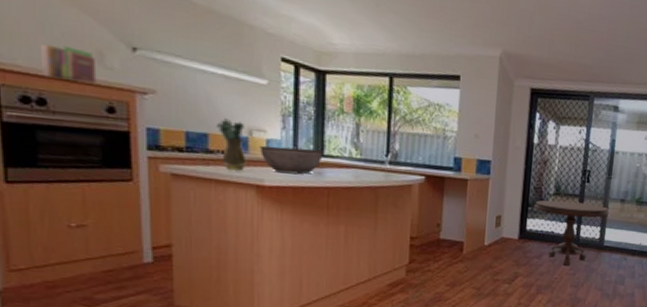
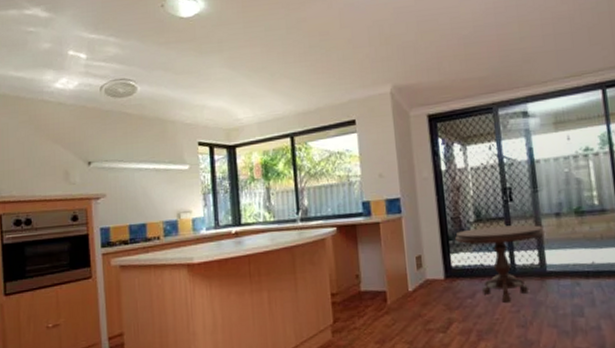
books: present [40,44,97,85] -> none [27,172,65,201]
vase: present [215,118,247,172] -> none [151,207,178,255]
bowl: present [259,145,323,174] -> none [187,219,241,249]

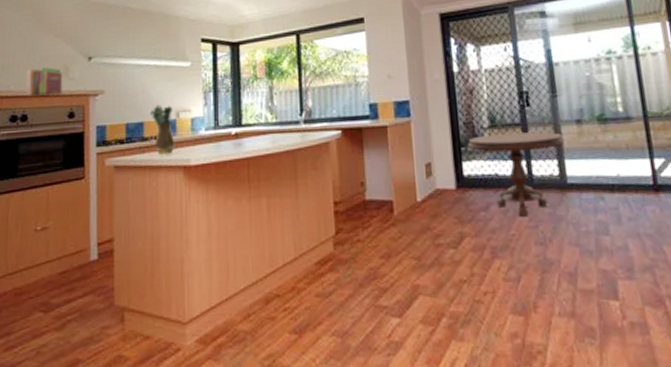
books: none [27,172,65,201] -> present [25,67,63,97]
vase: none [151,207,178,255] -> present [149,105,175,156]

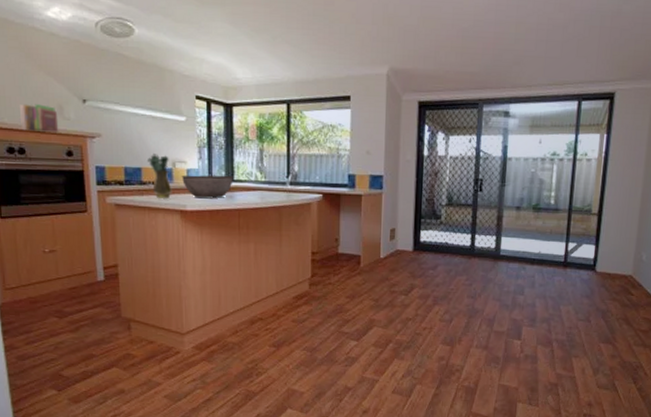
bowl: none [185,119,241,150] -> present [181,175,233,199]
side table: present [468,131,566,217] -> none [427,211,505,276]

